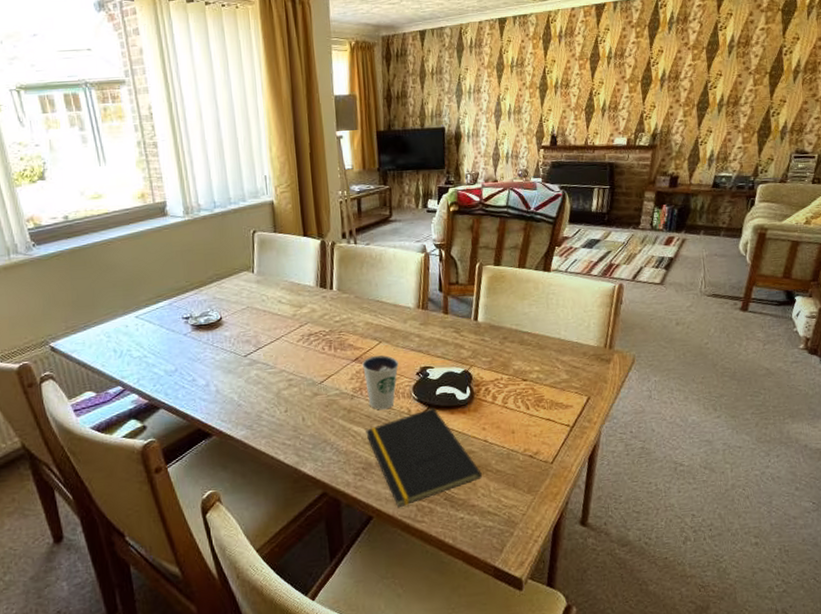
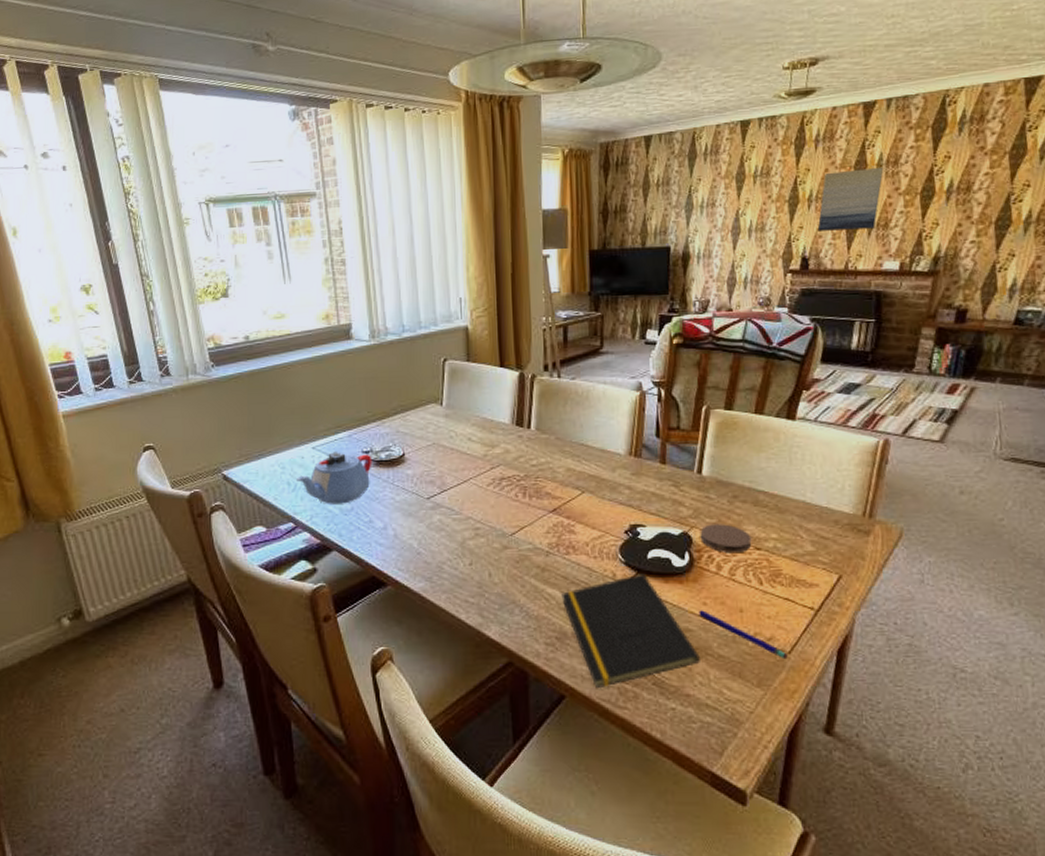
teapot: none [122,319,193,367] -> present [297,452,372,504]
dixie cup: present [362,355,399,410] -> none [561,507,604,572]
coaster: none [478,361,520,386] -> present [700,524,752,554]
pen: none [479,434,551,469] -> present [699,610,788,660]
wall art: none [563,59,613,113] -> present [817,166,884,231]

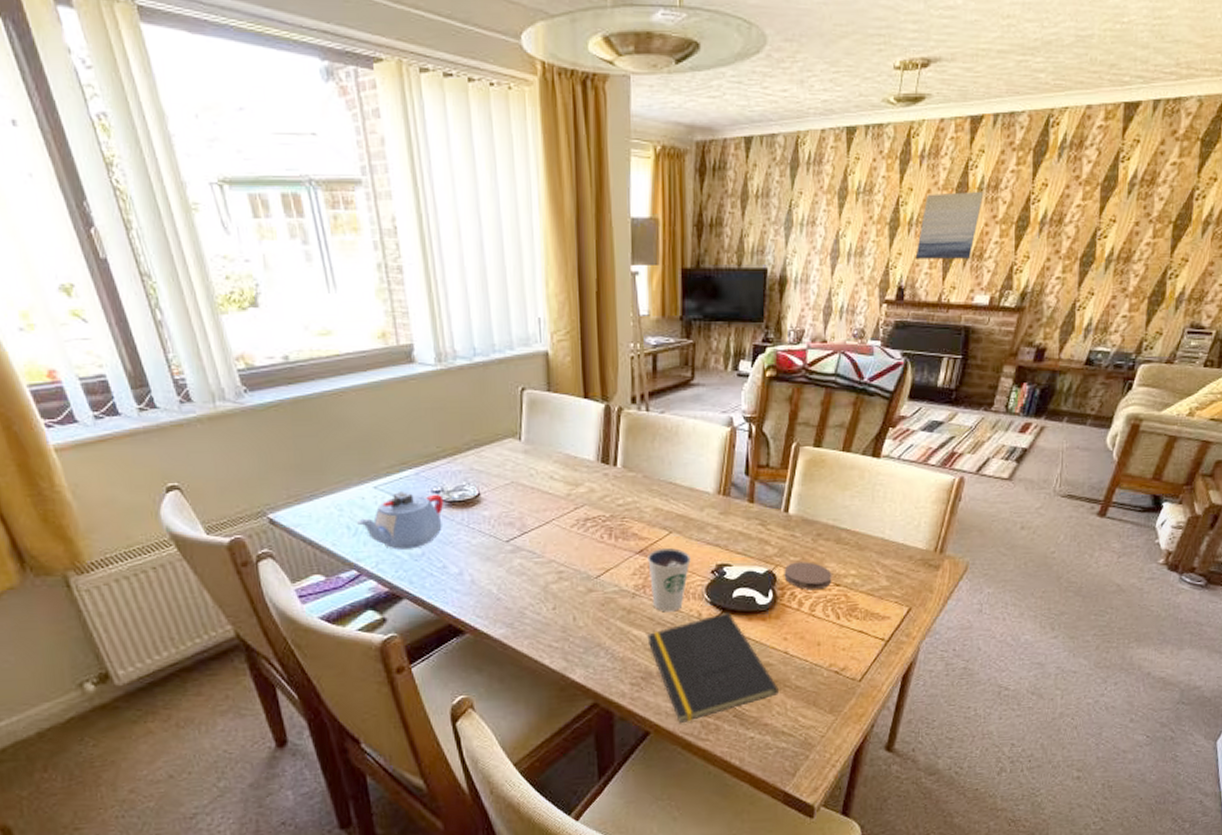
dixie cup: none [561,507,604,572] -> present [648,547,691,612]
pen: present [699,610,788,660] -> none [779,645,858,687]

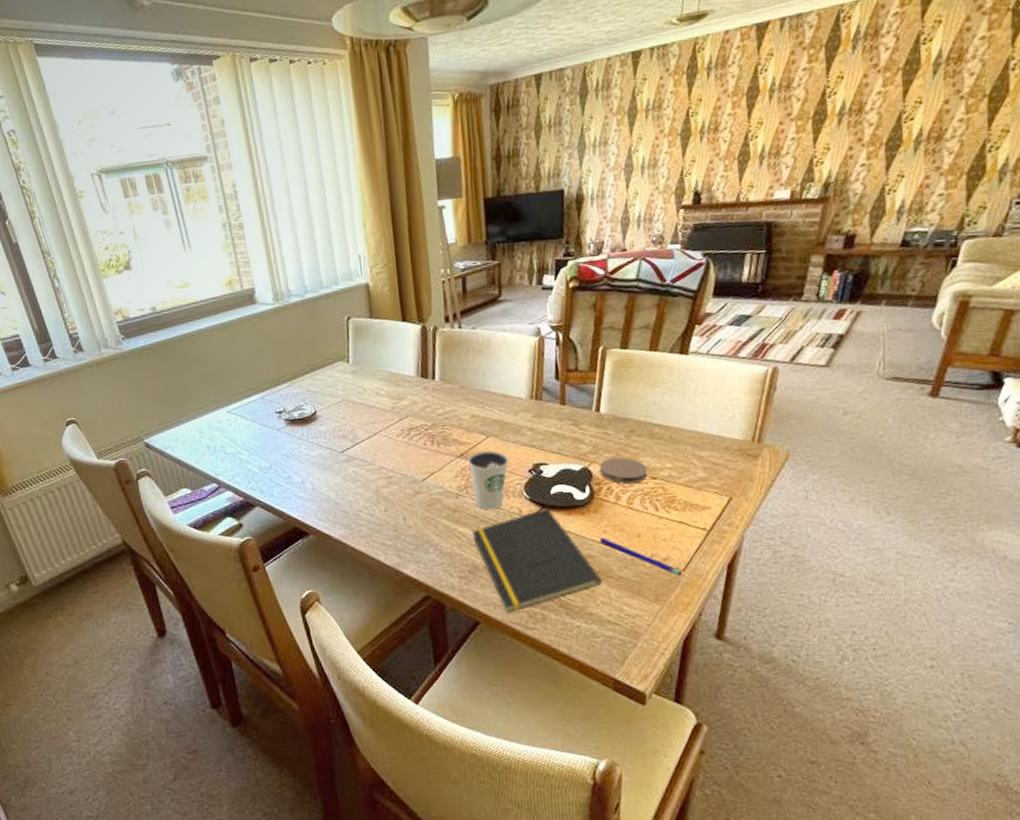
teapot: present [357,492,444,550] -> none [215,414,286,464]
pen: none [779,645,858,687] -> present [599,537,682,577]
wall art: present [915,191,984,259] -> none [709,92,776,164]

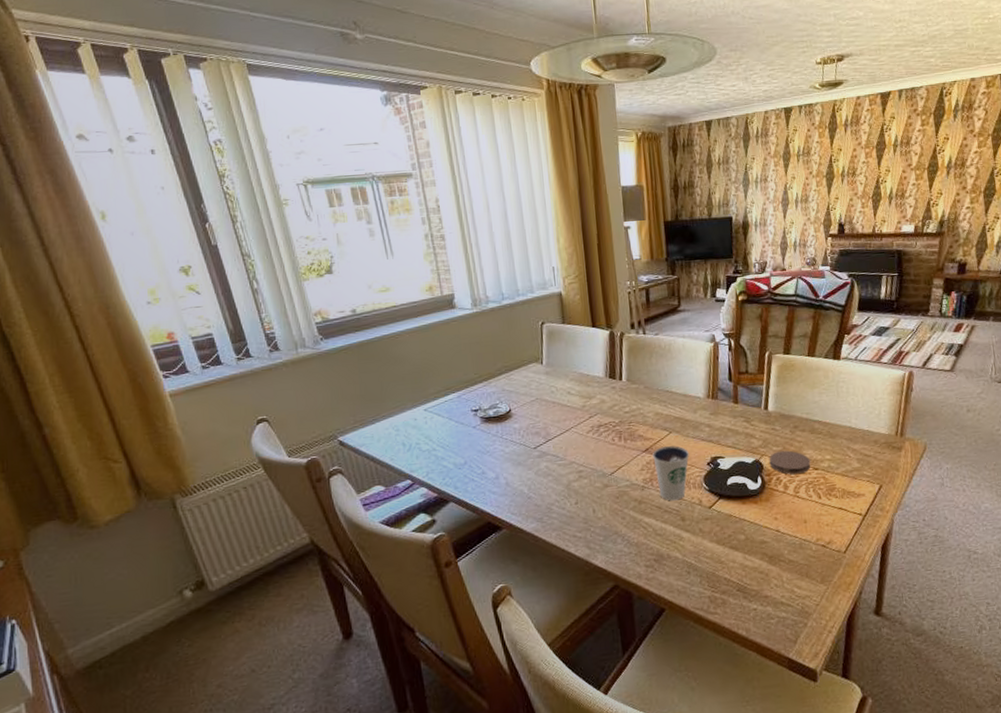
notepad: present [472,508,602,613] -> none [657,498,775,599]
pen: present [599,537,682,577] -> none [771,524,844,559]

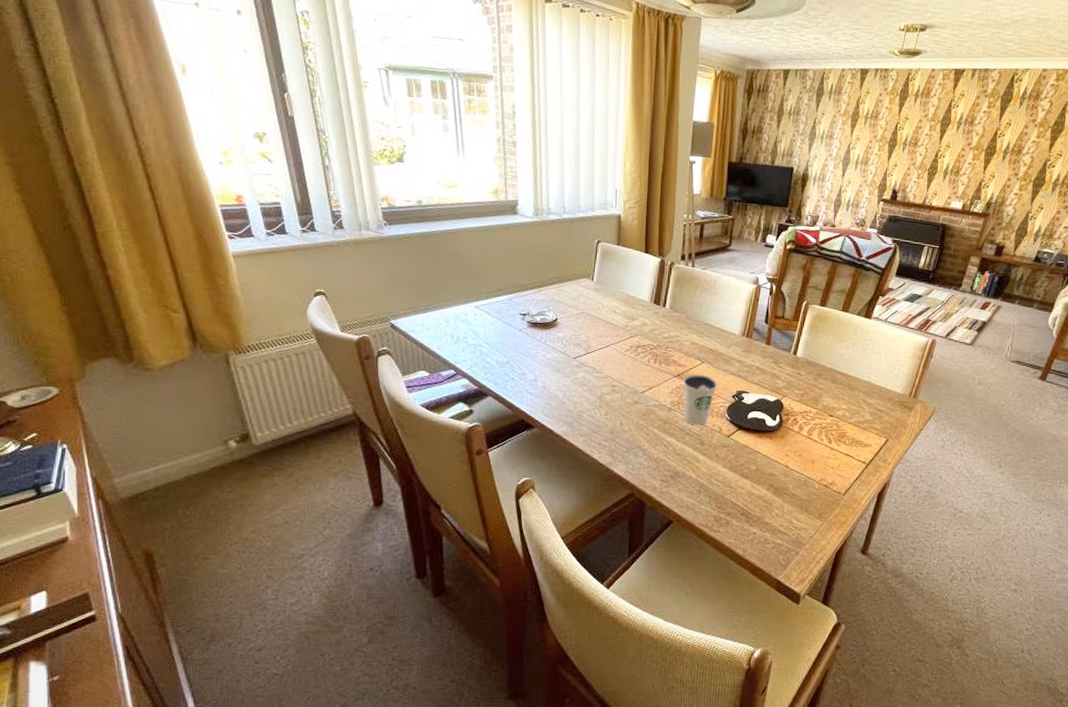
coaster: present [769,450,811,475] -> none [789,395,828,418]

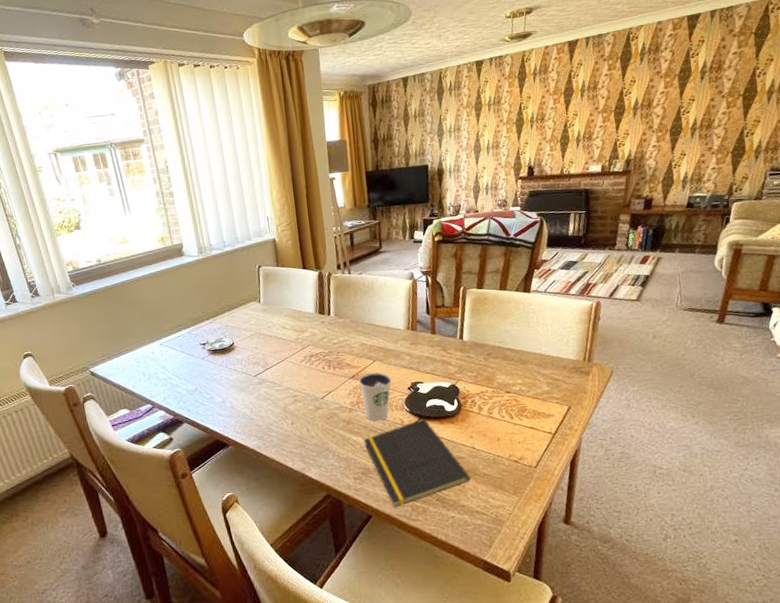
notepad: none [677,429,779,516] -> present [363,418,471,507]

